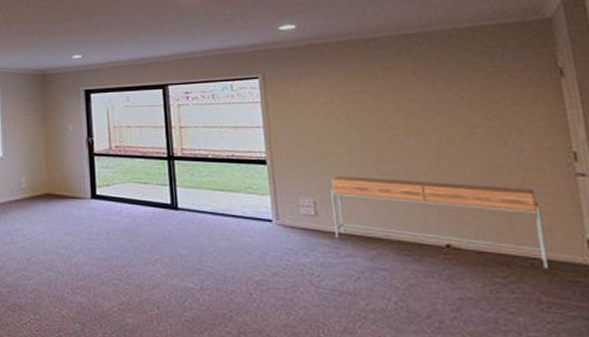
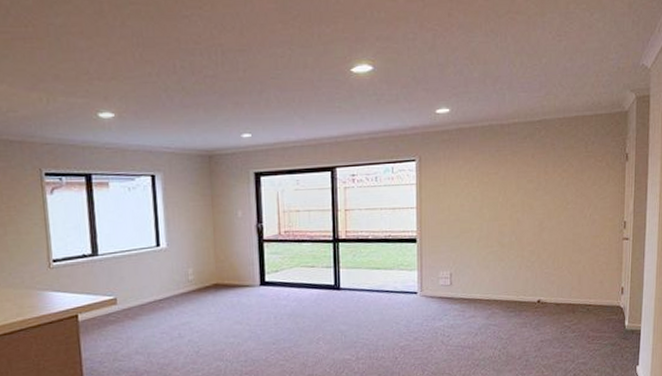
console table: present [331,176,549,269] -> none [464,249,599,312]

